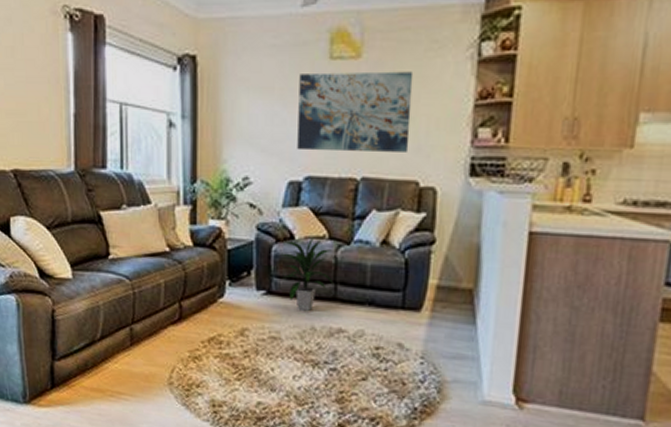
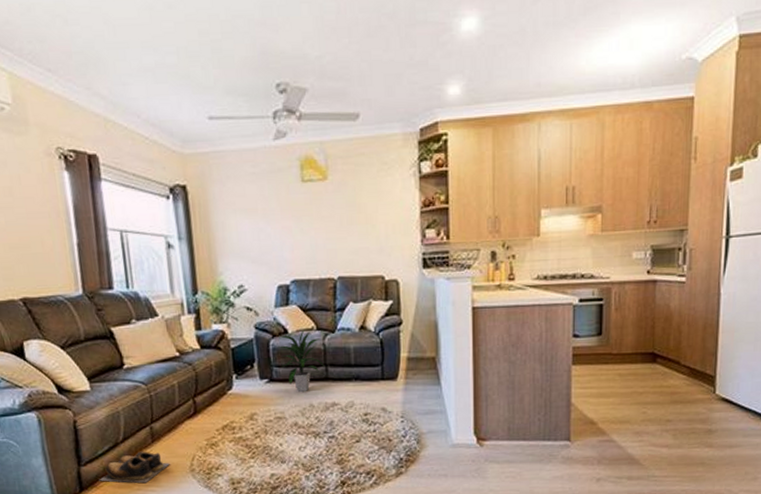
shoes: none [71,353,147,390] -> present [99,451,170,484]
wall art: present [297,71,414,152] -> none [278,188,373,259]

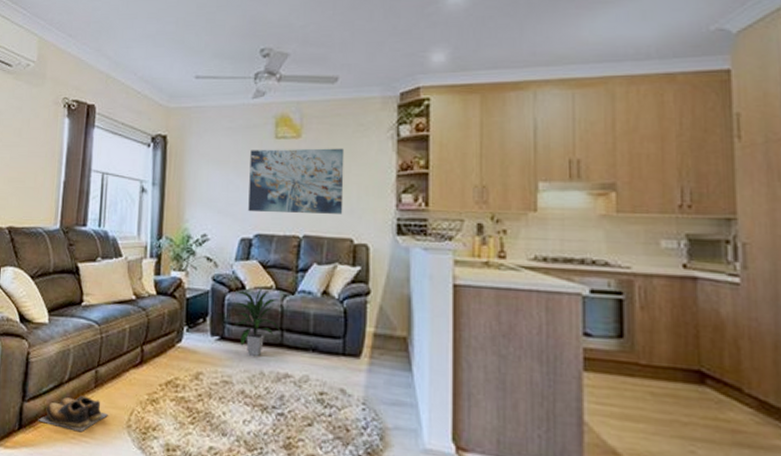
wall art: none [278,188,373,259] -> present [248,148,345,214]

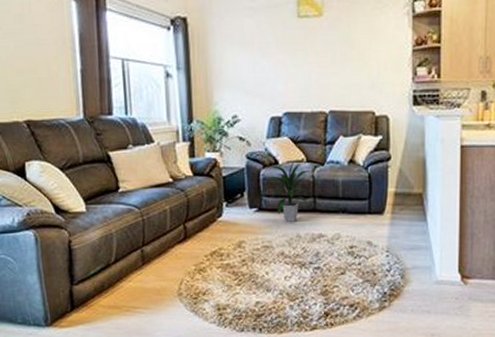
shoes: present [38,395,108,433] -> none [90,273,159,305]
wall art: present [248,148,345,214] -> none [274,26,365,92]

